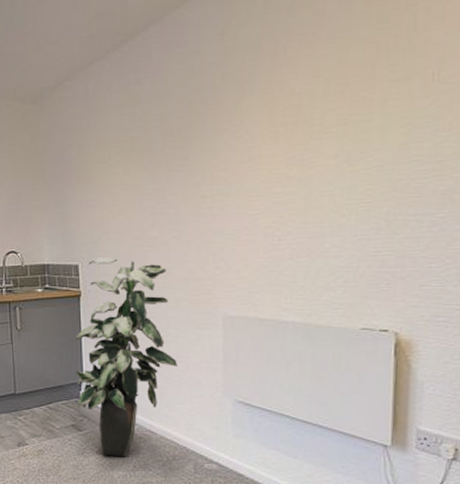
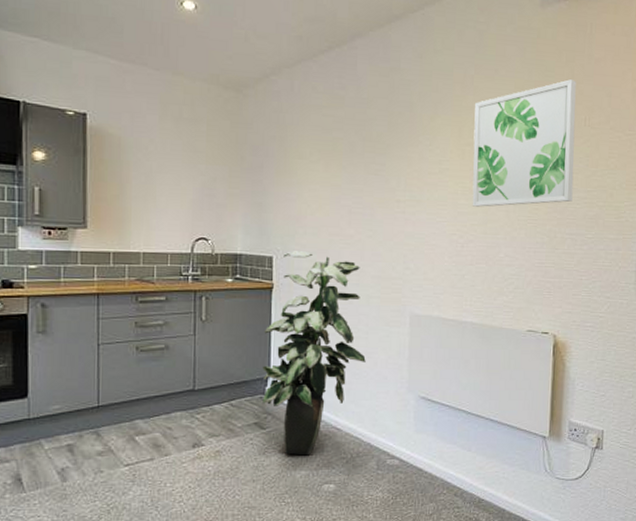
wall art: none [288,27,420,194] -> present [472,79,576,207]

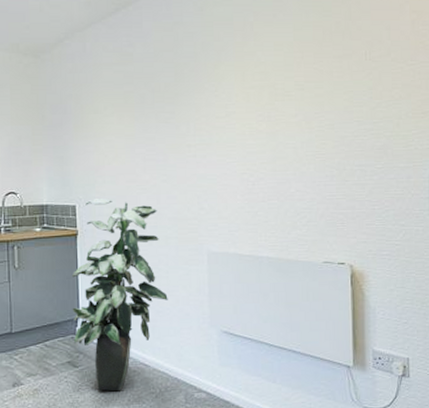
wall art: present [472,79,576,207] -> none [256,17,359,146]

